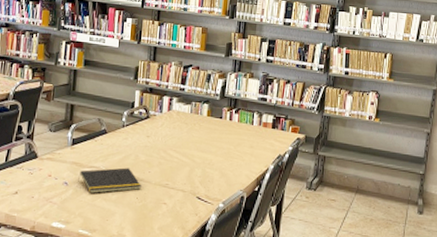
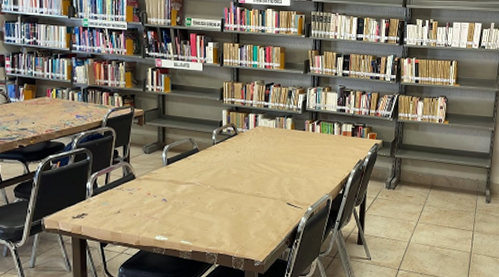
notepad: present [78,167,141,194] -> none [176,182,235,208]

